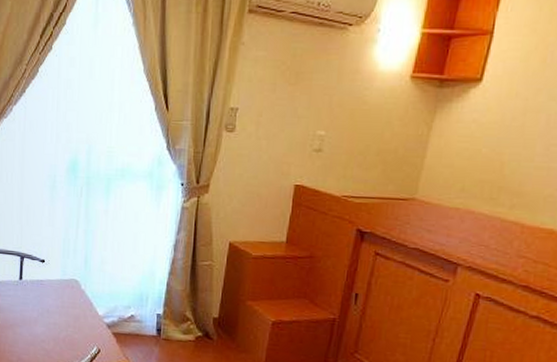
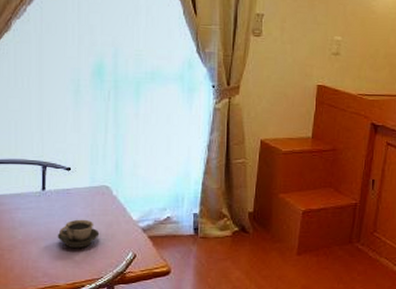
cup: none [30,309,68,338] -> present [57,219,100,248]

